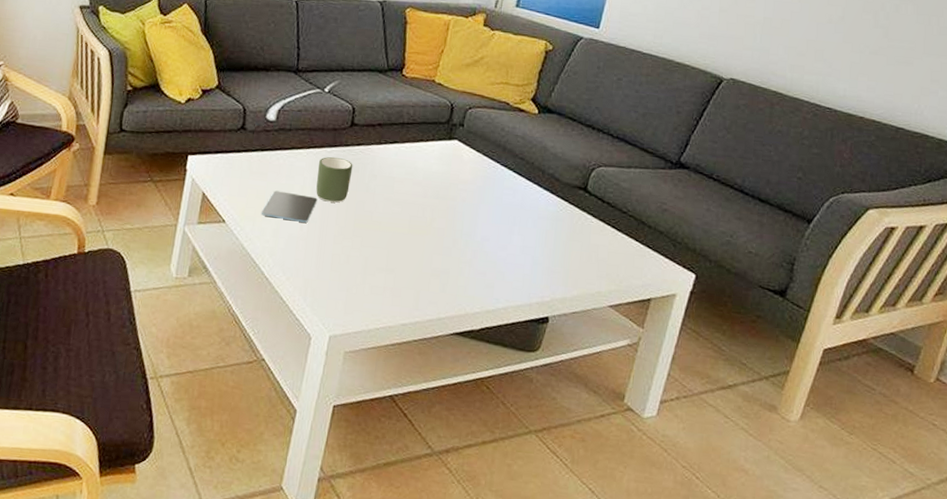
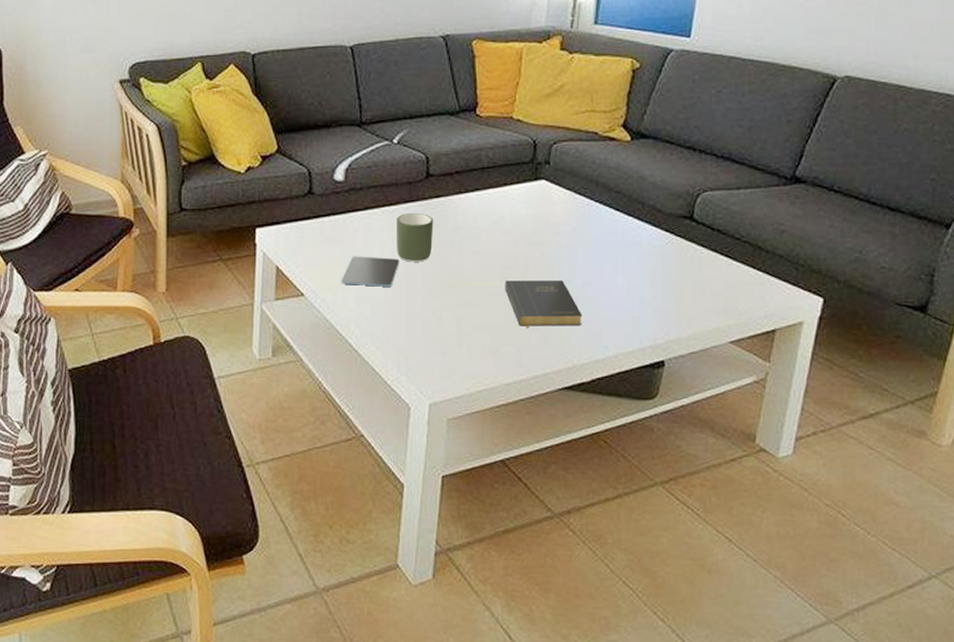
book: none [411,228,479,277] -> present [505,280,582,328]

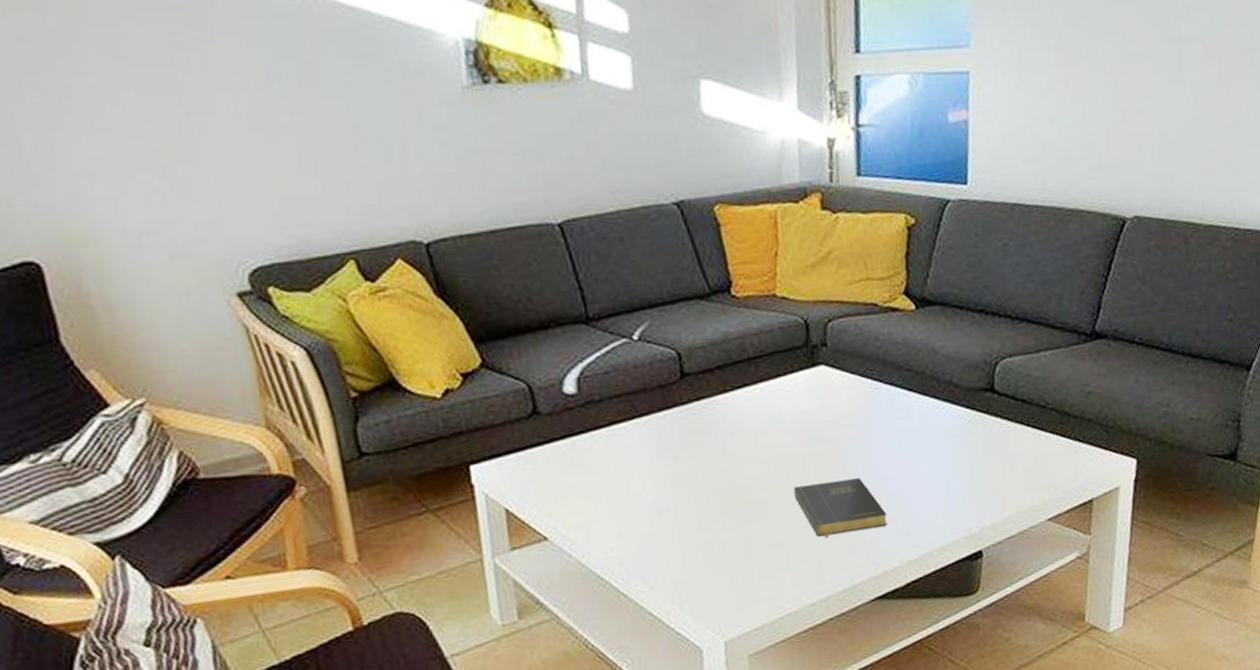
tablet: present [341,256,399,287] -> none [592,479,663,519]
mug: present [397,212,434,262] -> none [651,421,701,482]

